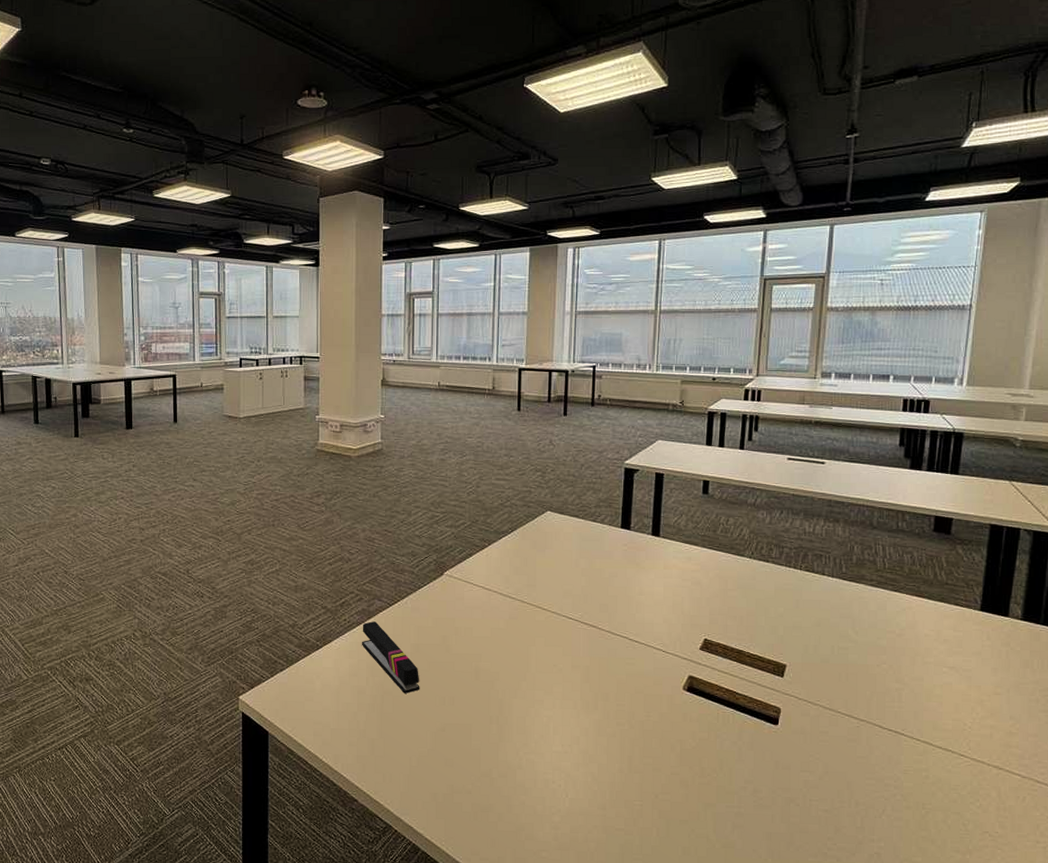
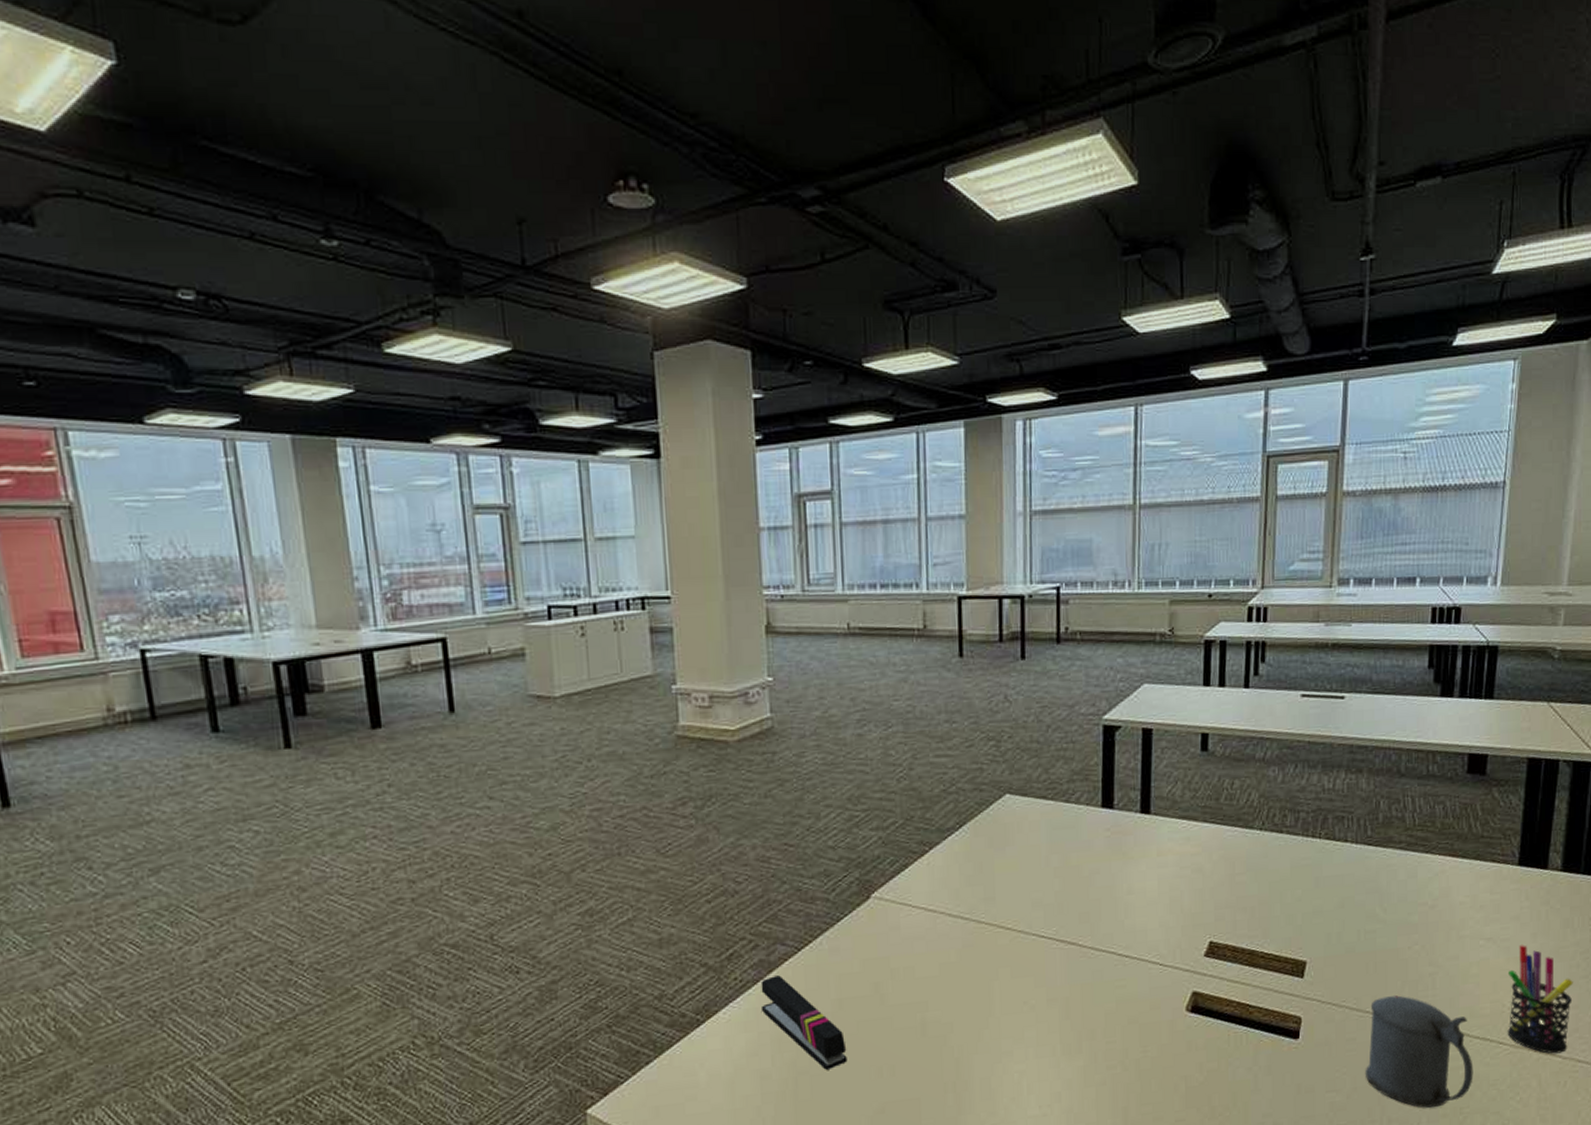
beer stein: none [836,702,936,800] -> present [1366,995,1473,1108]
pen holder: none [968,676,1032,772] -> present [1507,945,1573,1054]

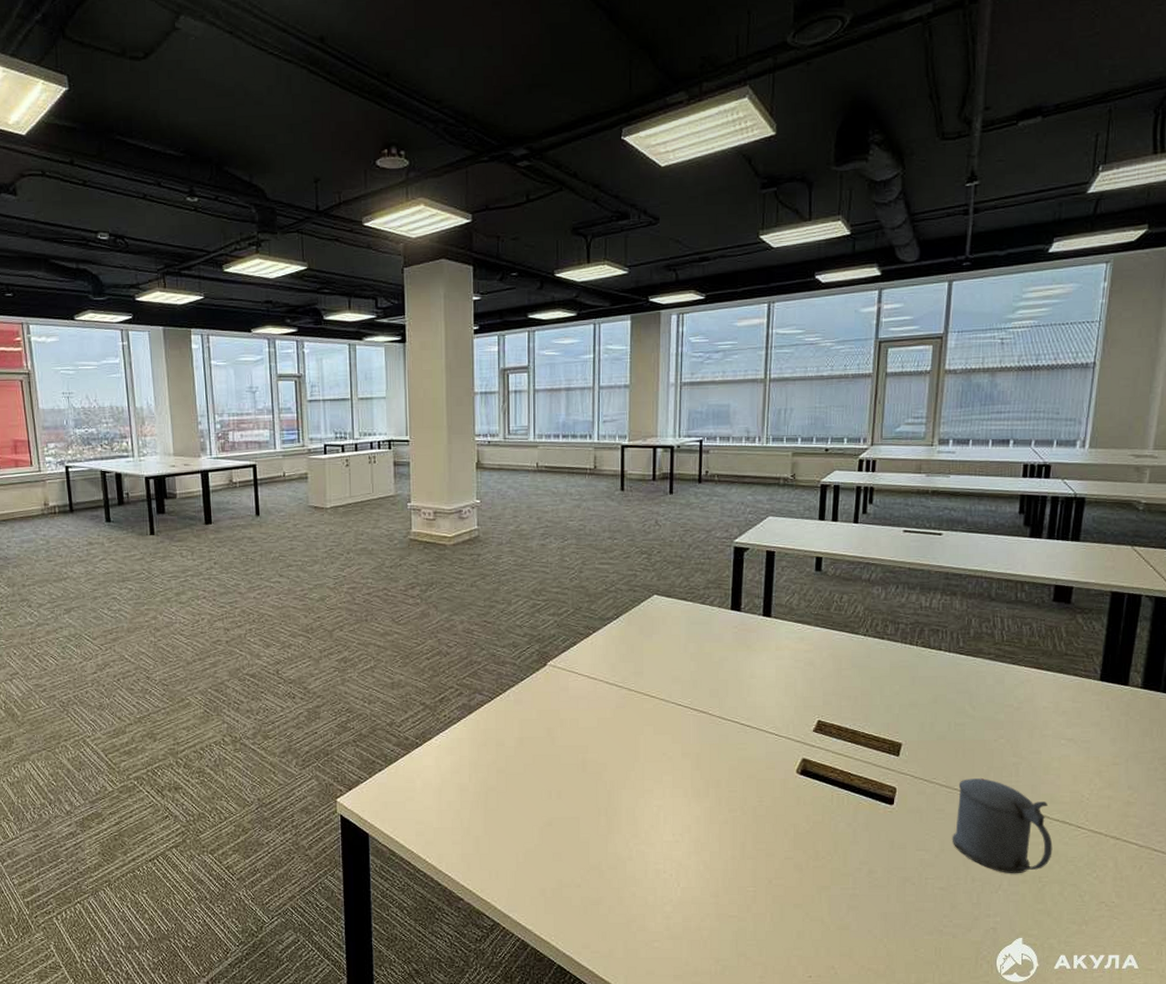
stapler: present [760,975,848,1070] -> none [462,716,525,789]
pen holder: present [1507,945,1573,1054] -> none [1086,747,1151,842]

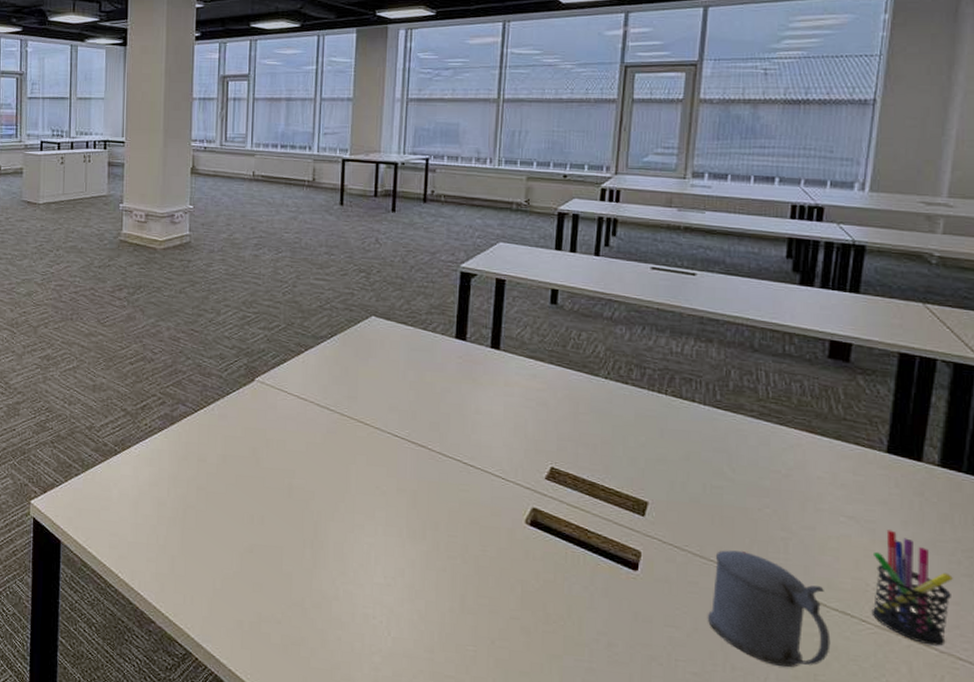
pen holder: none [1086,747,1151,842] -> present [871,530,953,646]

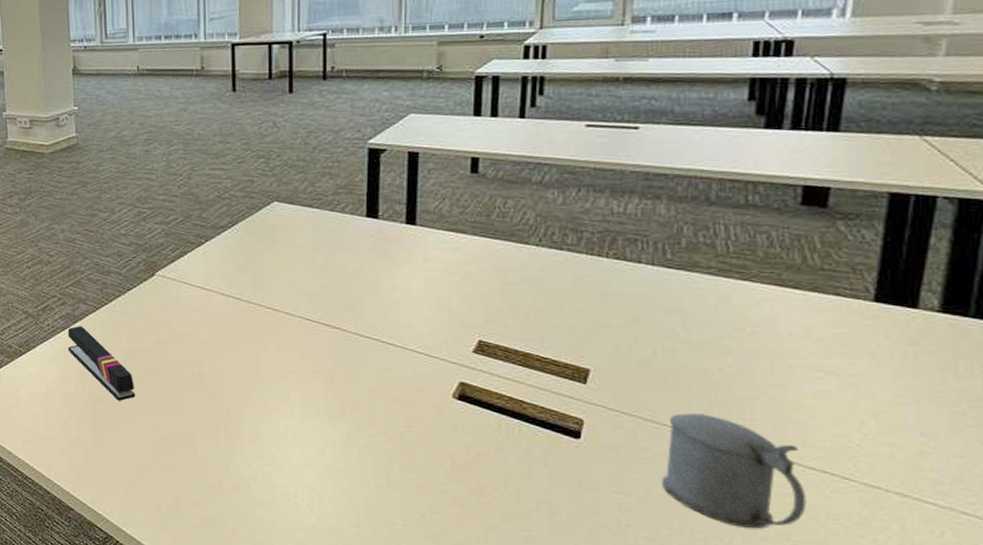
stapler: none [163,427,227,509] -> present [67,326,136,401]
pen holder: present [871,530,953,646] -> none [856,383,956,501]

